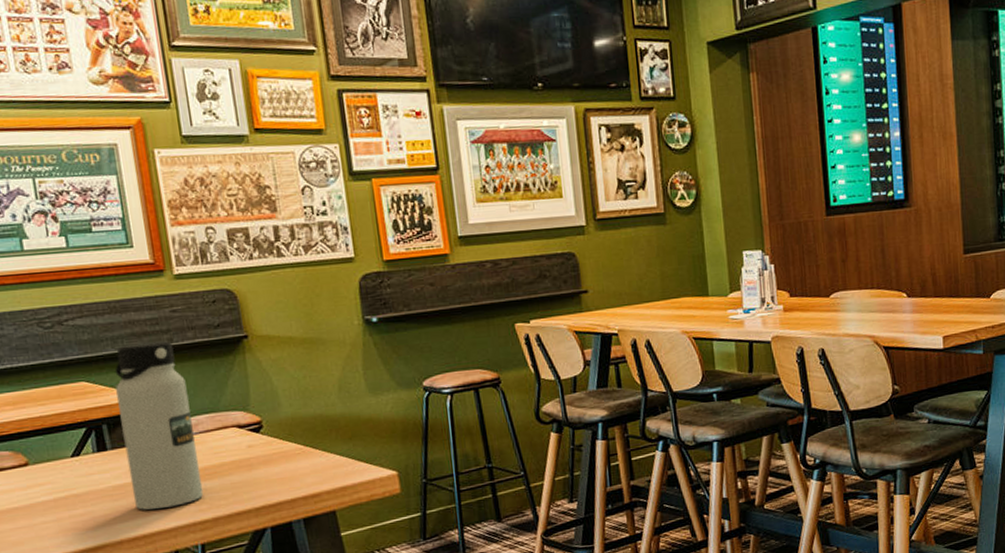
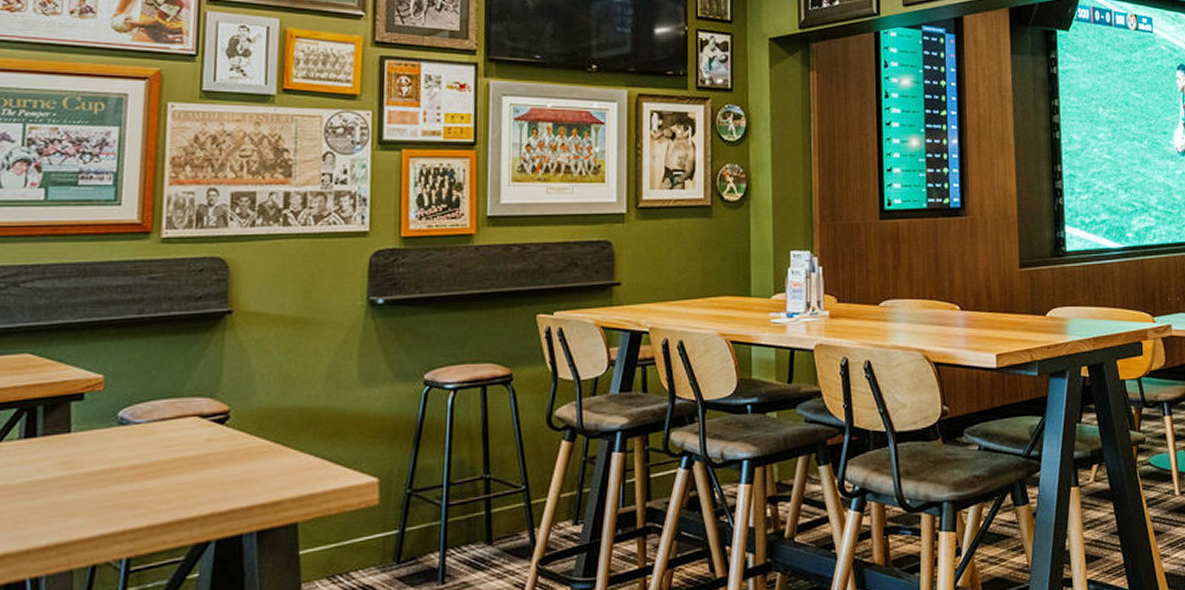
water bottle: present [114,341,204,510] -> none [55,312,149,512]

